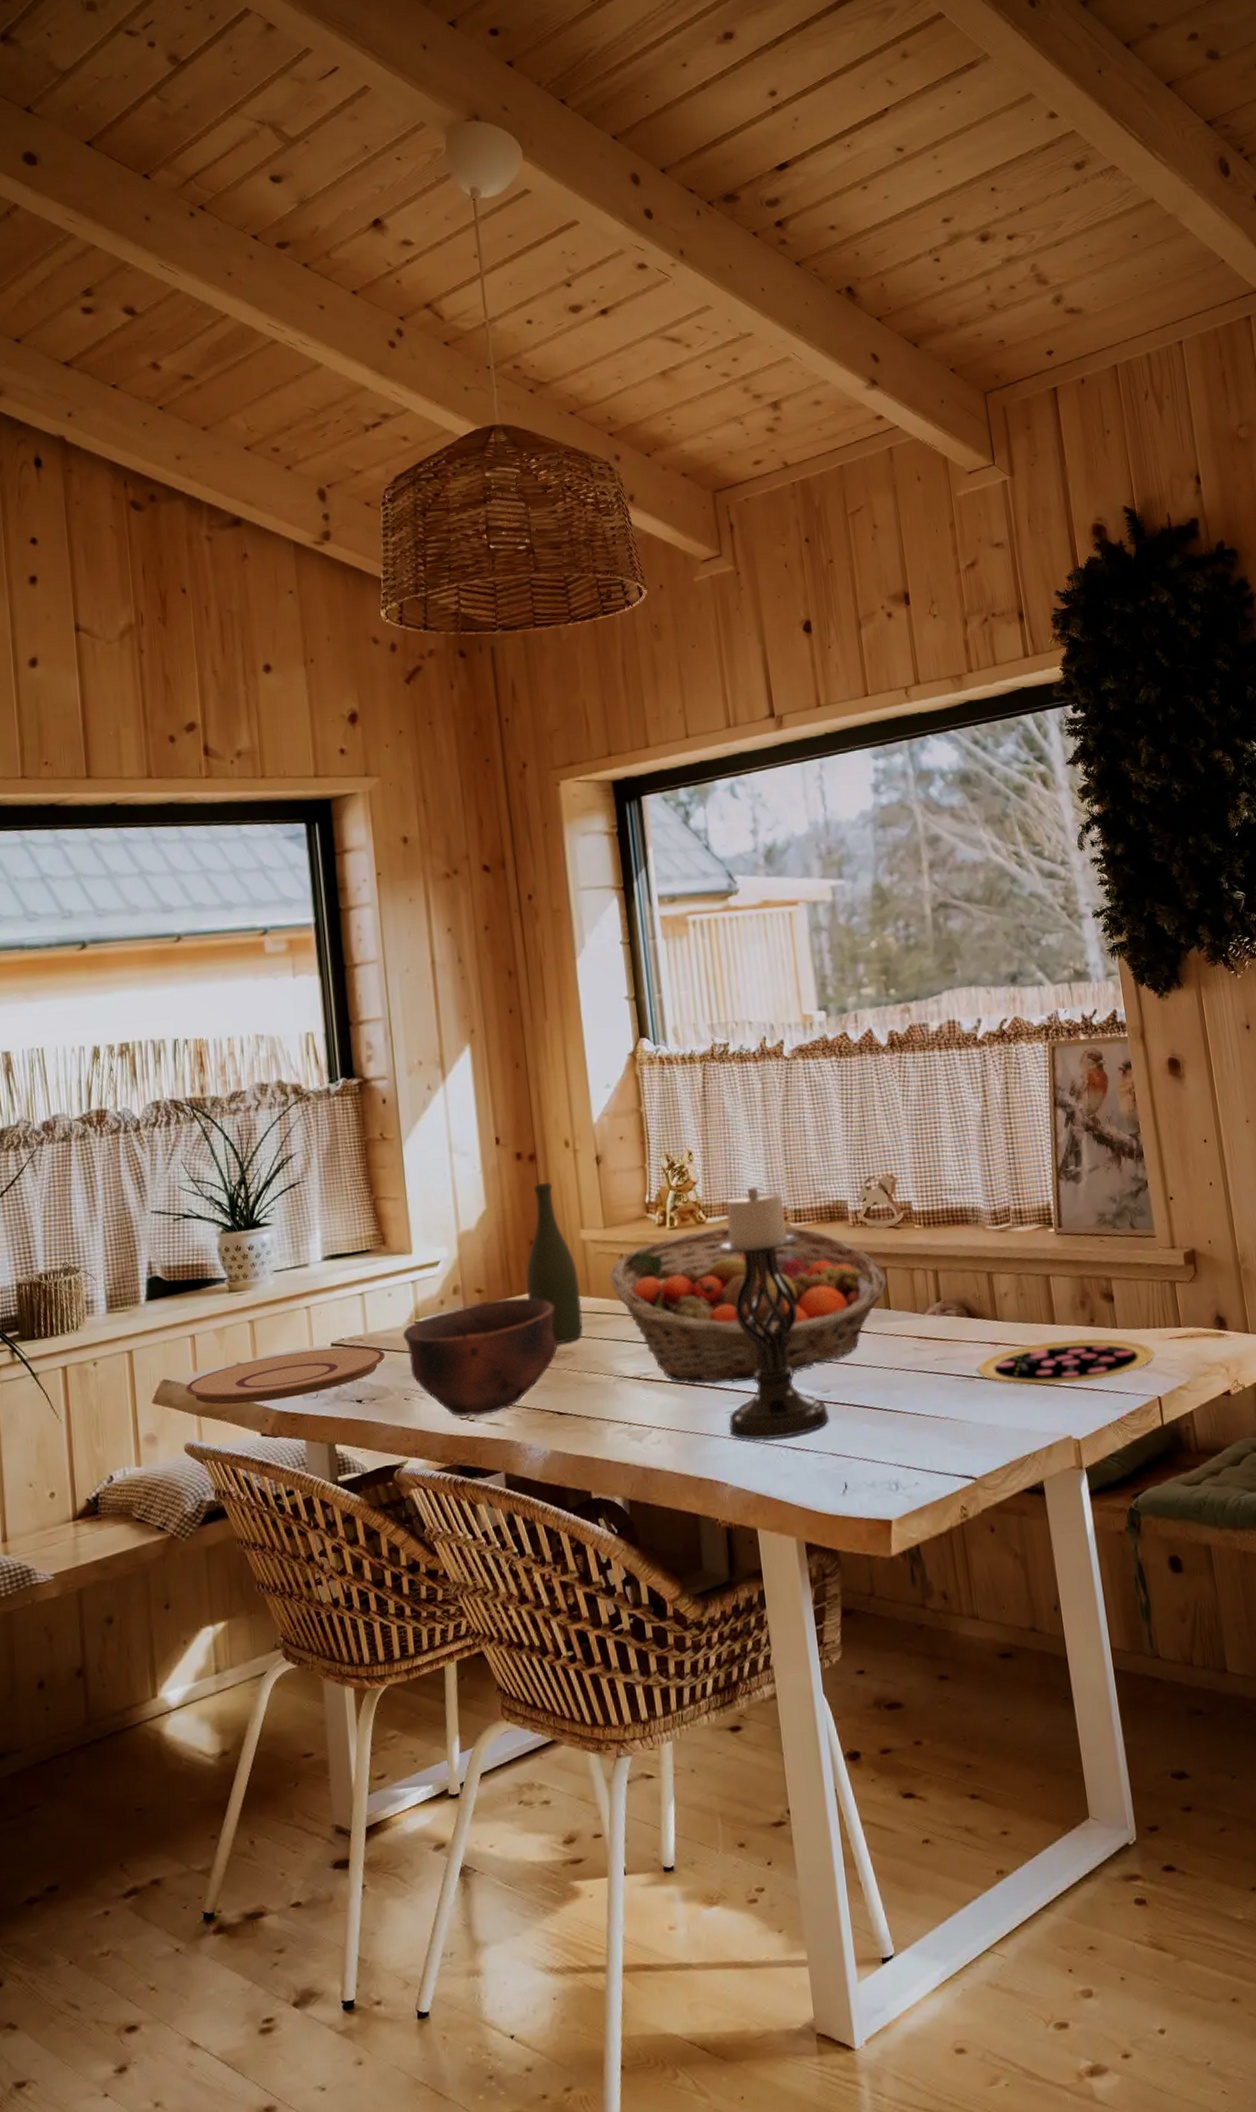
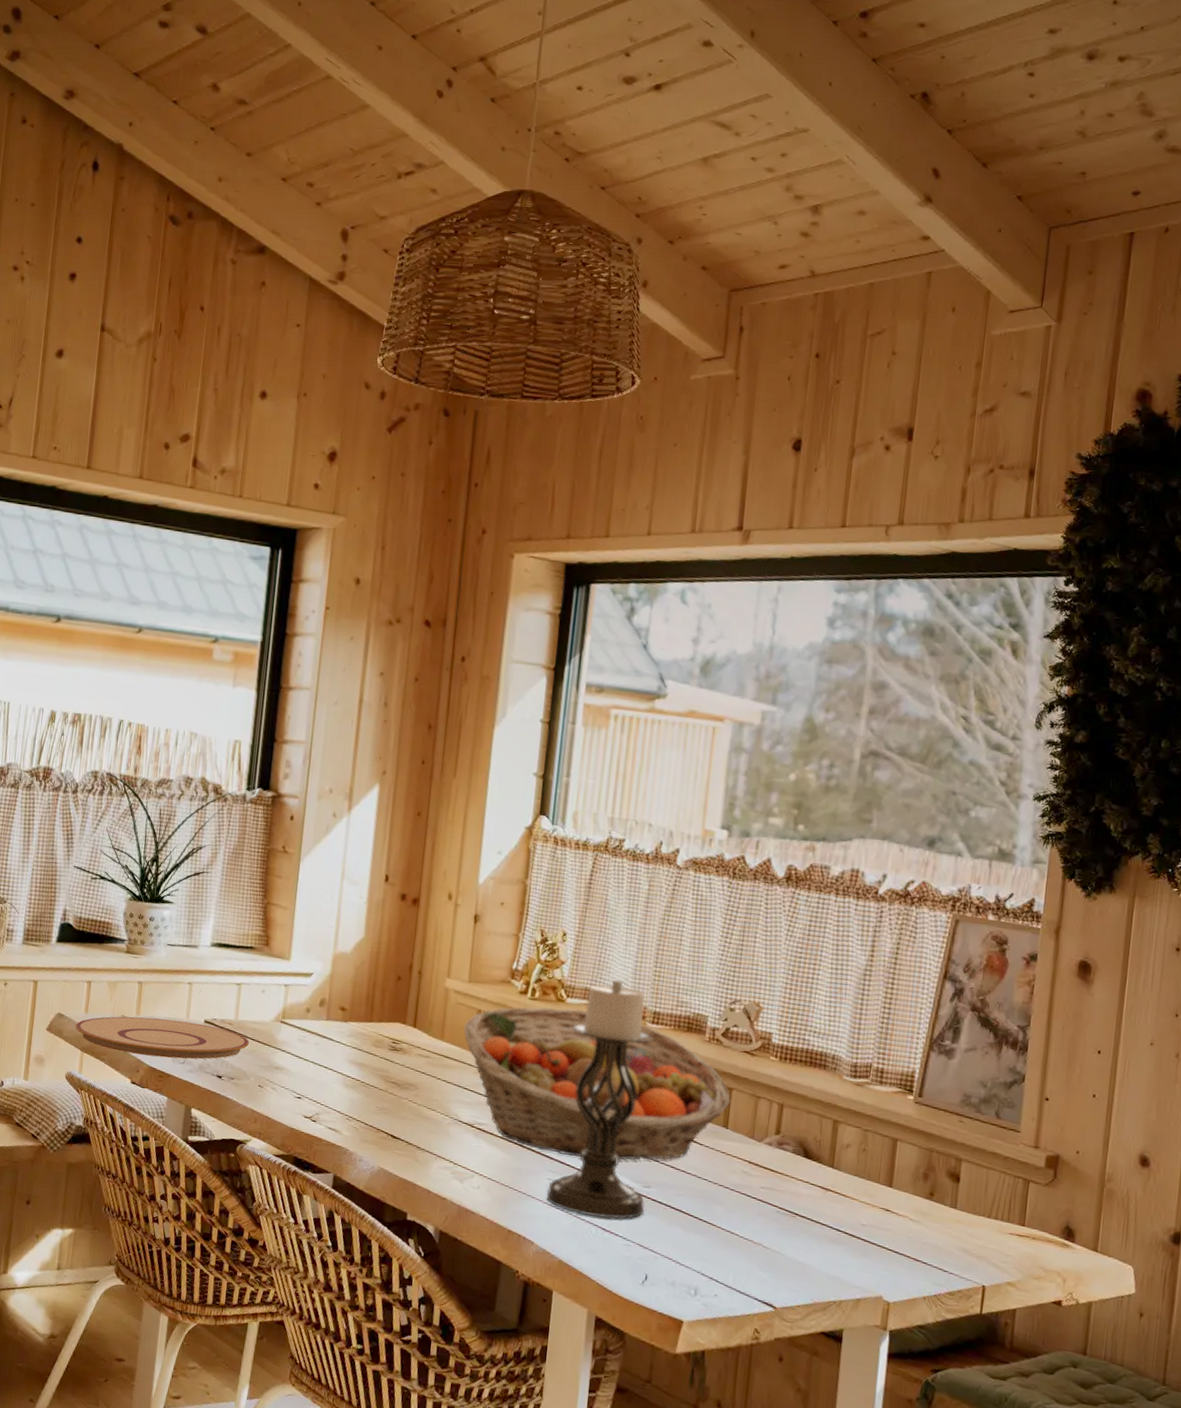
bowl: present [402,1297,557,1417] -> none [267,1019,408,1120]
bottle: present [525,1182,583,1344] -> none [386,926,436,1077]
pizza: present [977,1338,1155,1386] -> none [802,1198,990,1254]

